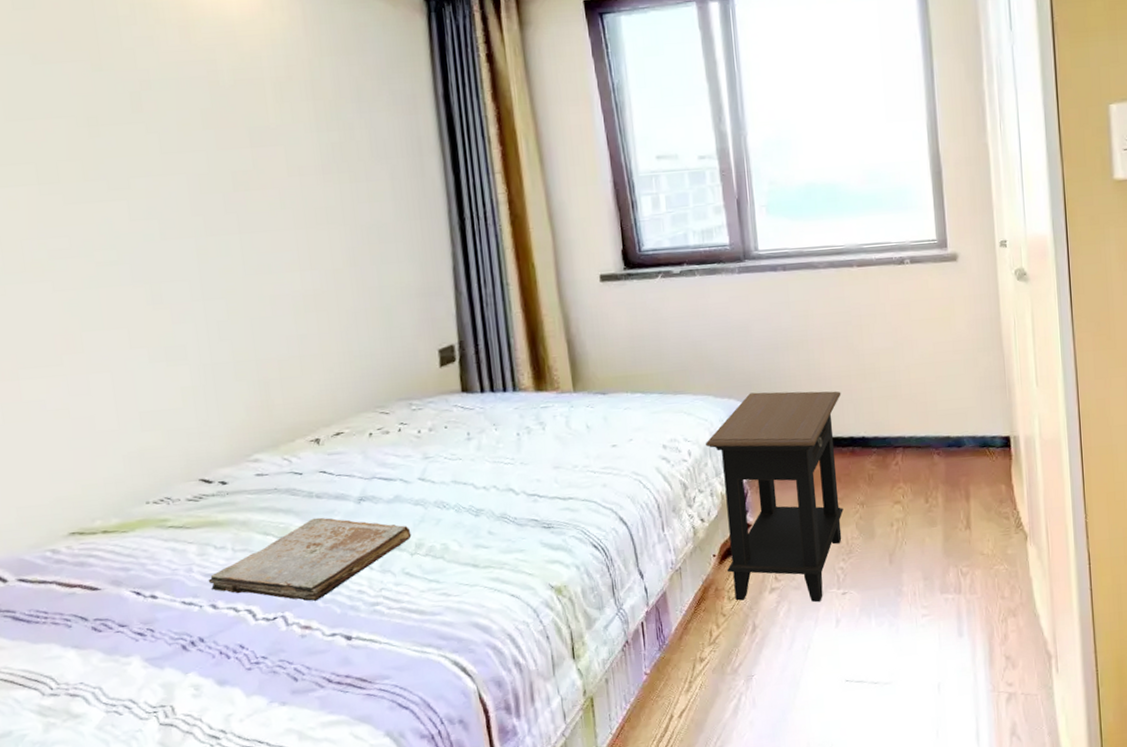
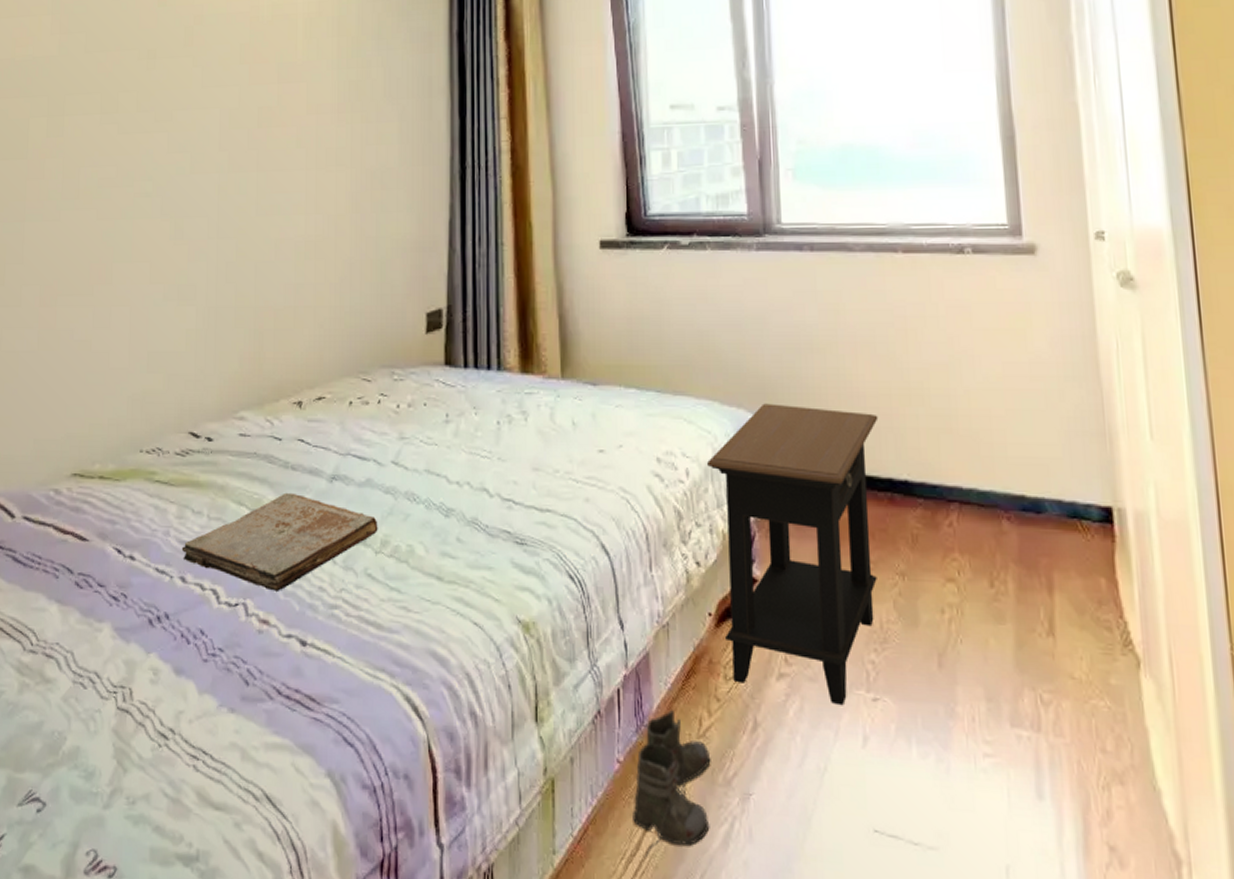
boots: none [660,629,723,736] -> present [633,710,711,858]

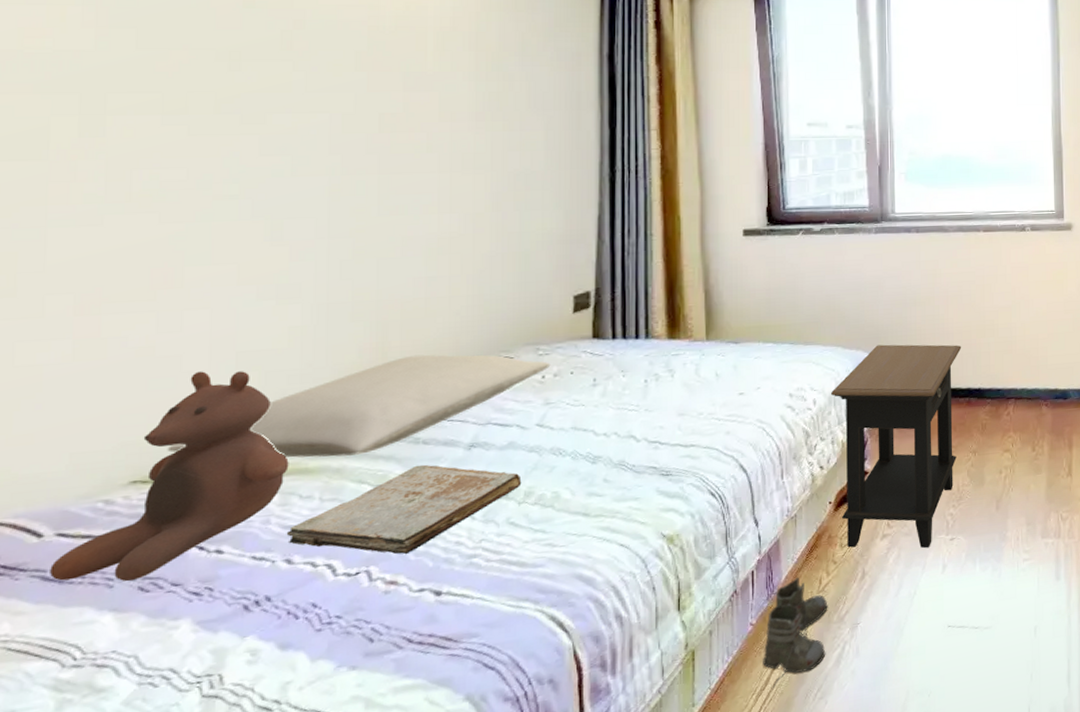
stuffed bear: none [18,369,185,574] -> present [50,371,289,581]
pillow: none [97,369,405,474] -> present [167,354,551,458]

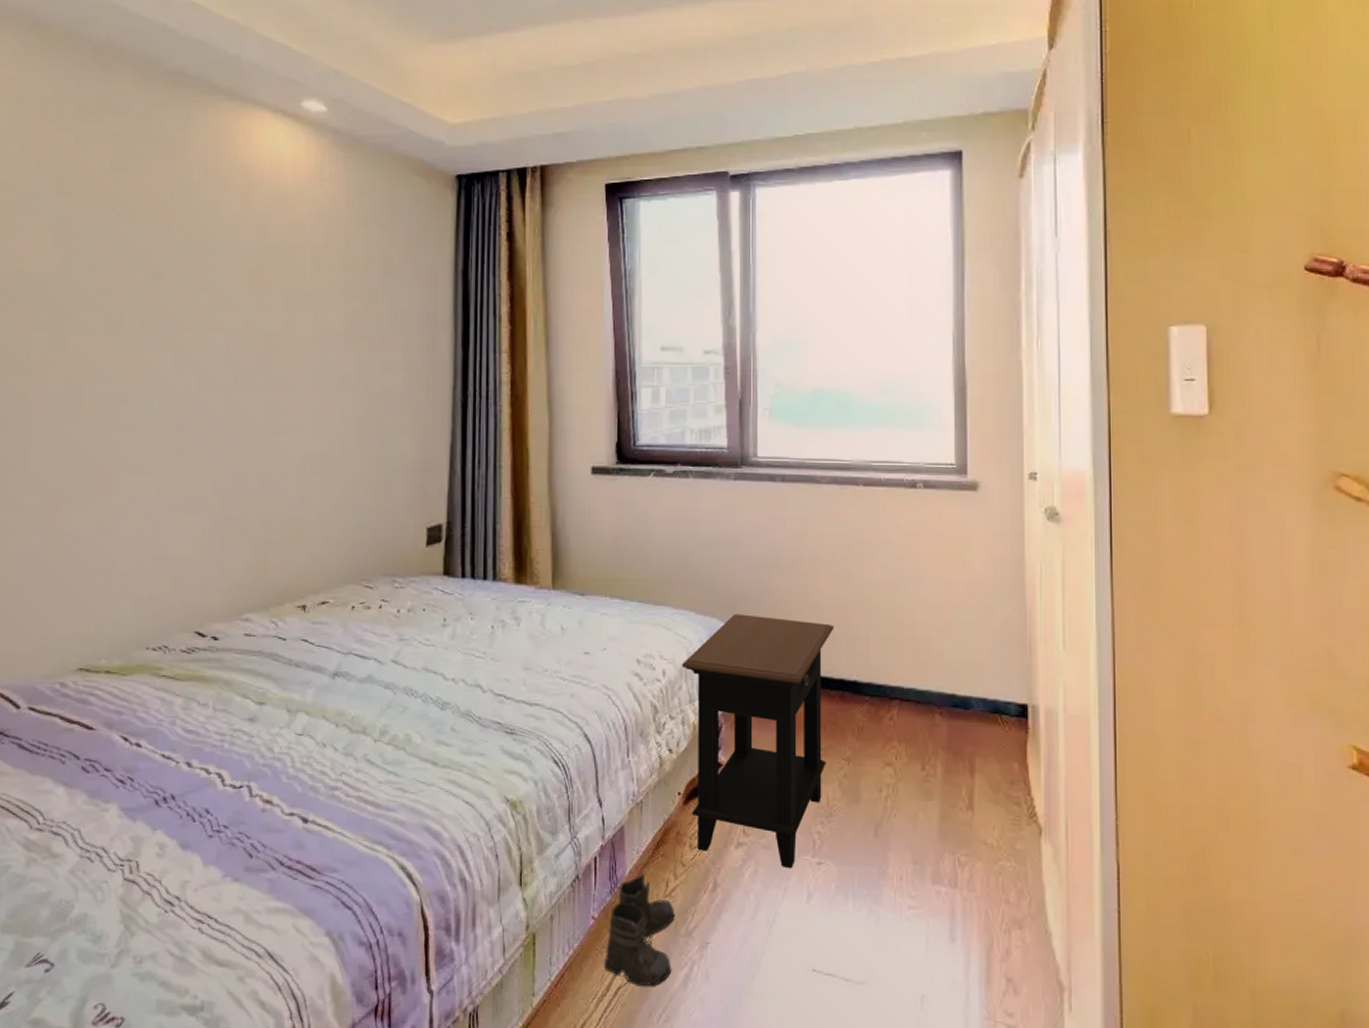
stuffed bear: present [50,371,289,581] -> none [24,573,191,760]
pillow: present [167,354,551,458] -> none [103,576,405,670]
book: present [286,464,522,554] -> none [187,687,378,775]

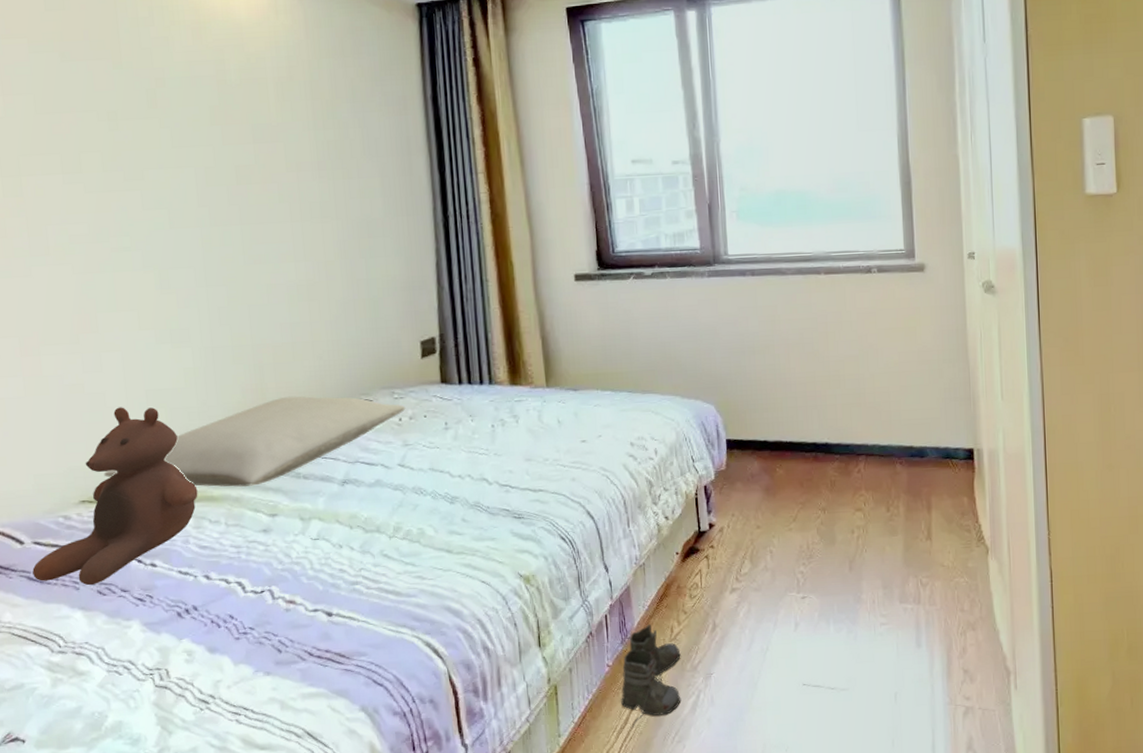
stuffed bear: none [24,573,191,760] -> present [32,407,198,585]
pillow: none [103,576,405,670] -> present [103,396,406,488]
side table: present [682,614,835,869] -> none [672,394,806,605]

